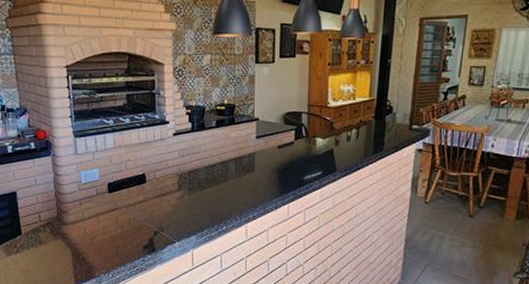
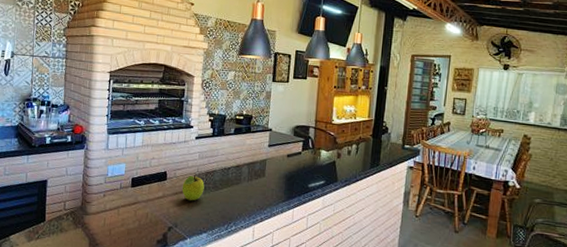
fruit: none [164,174,188,203] -> present [182,174,205,201]

